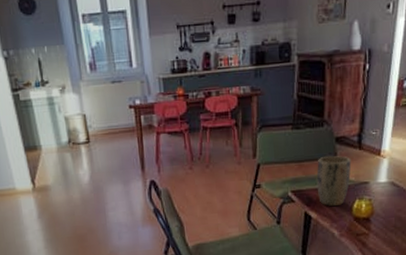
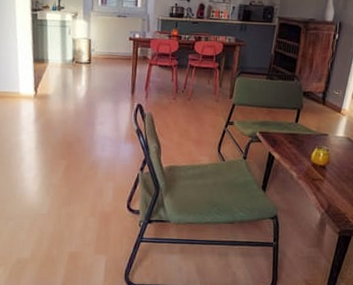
plant pot: present [316,155,352,206] -> none [282,106,315,151]

